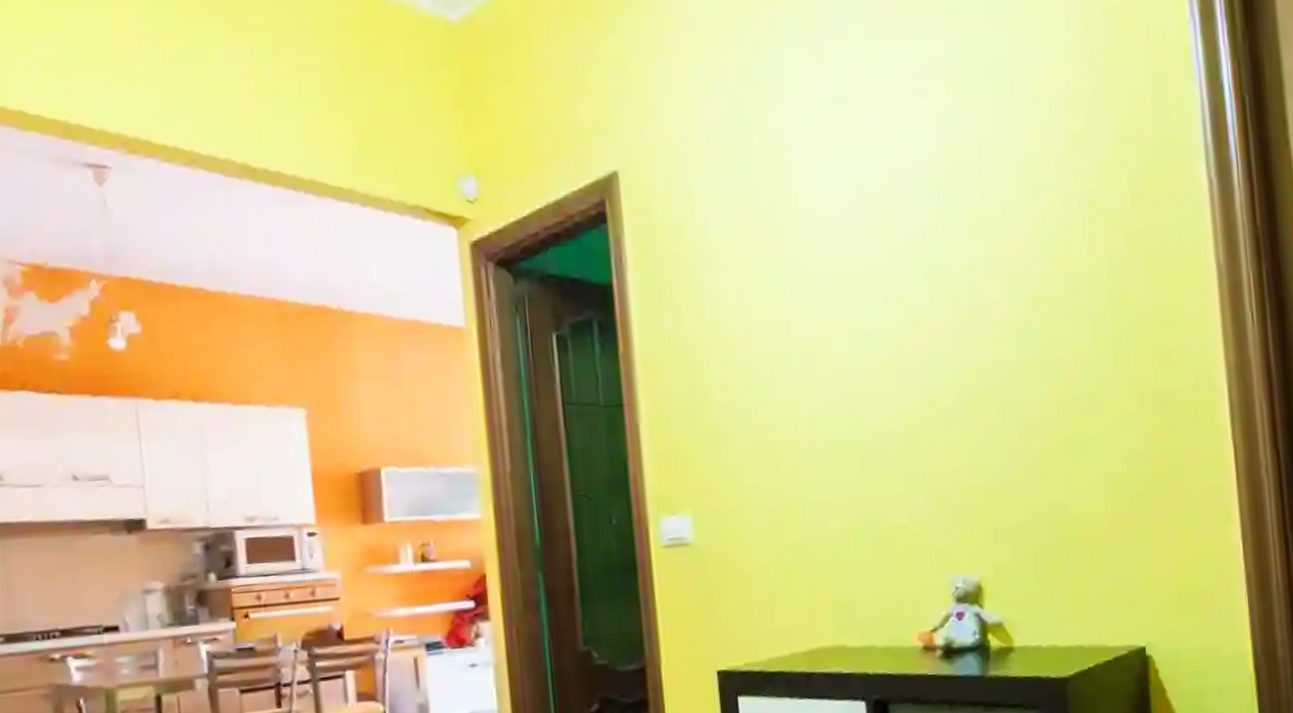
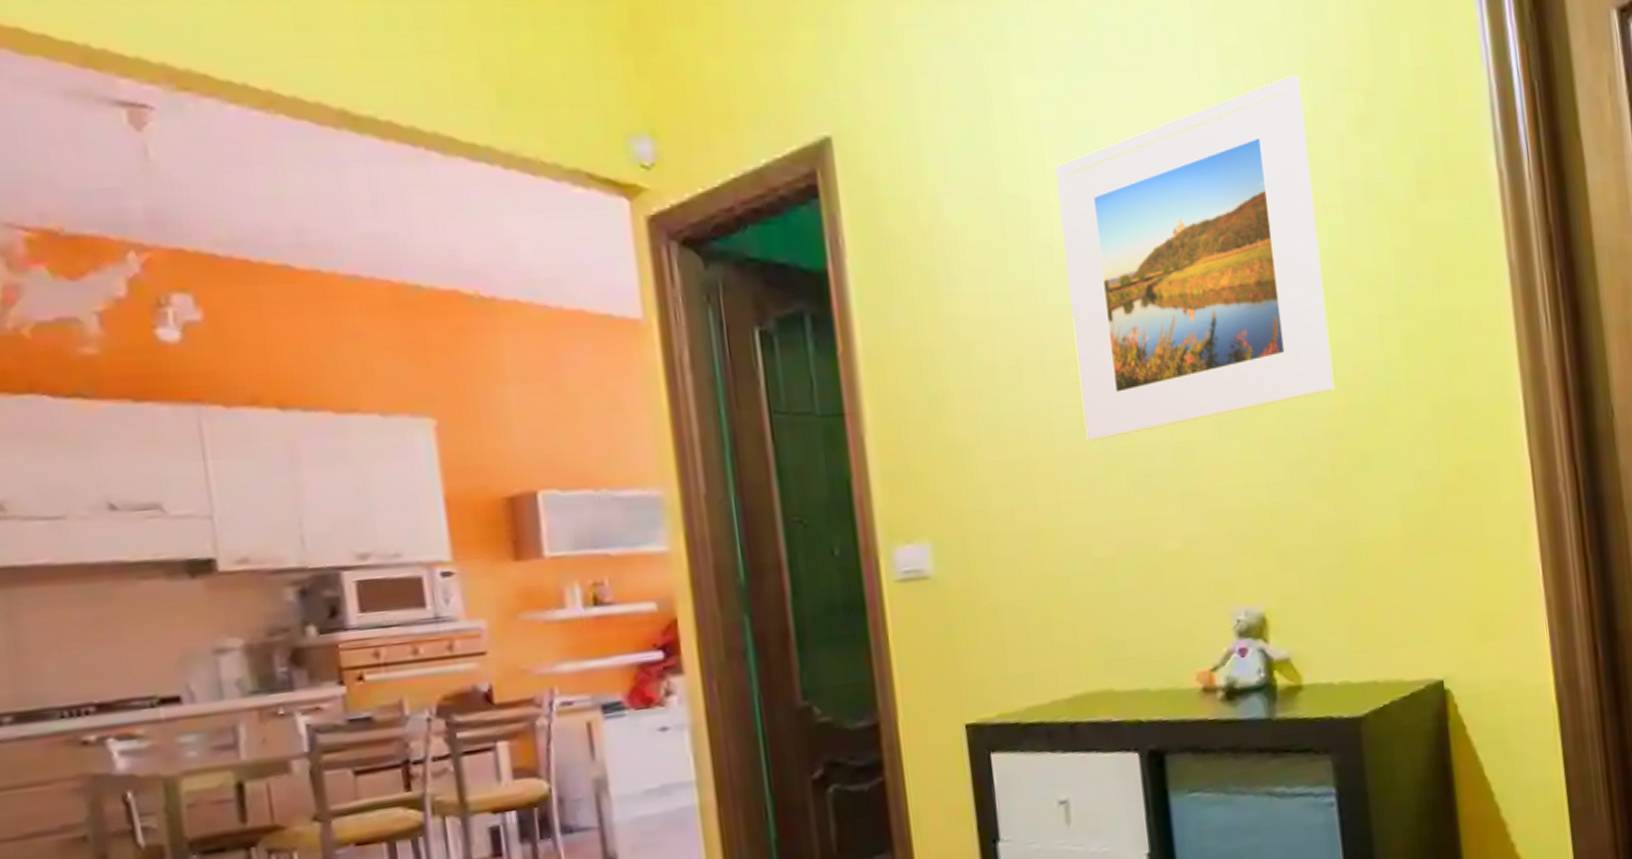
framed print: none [804,100,1050,428] -> present [1055,74,1335,442]

